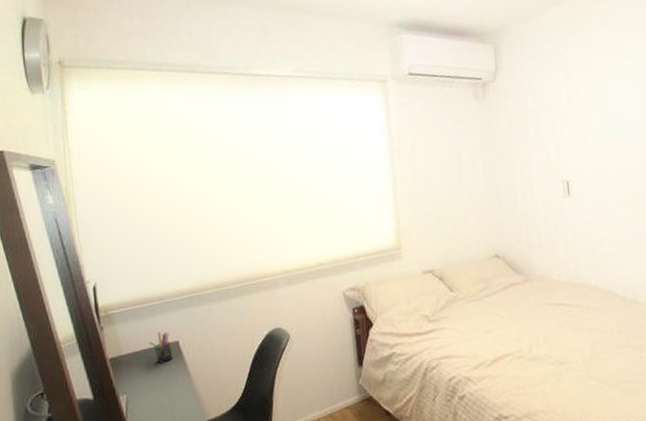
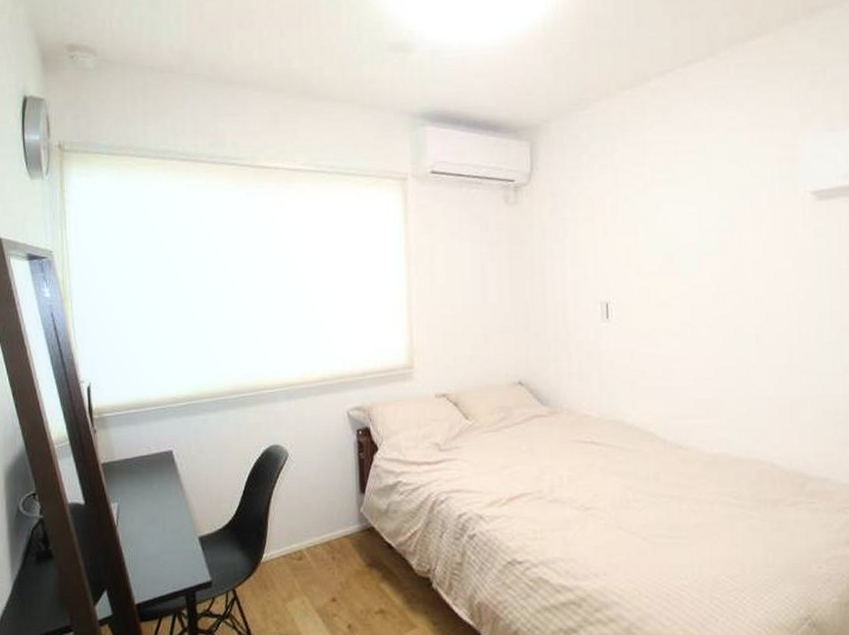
pen holder: present [148,331,173,364] -> none [141,439,166,473]

